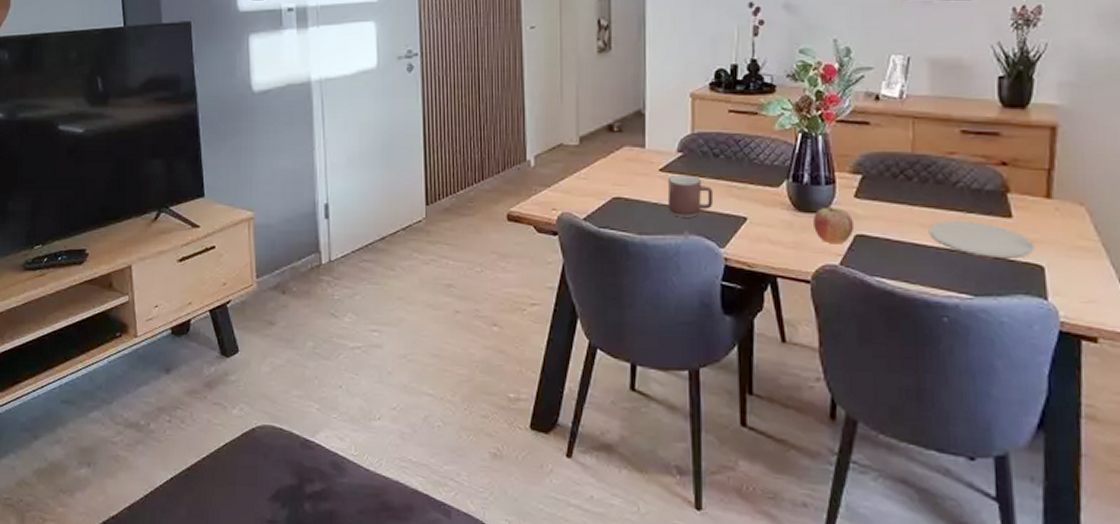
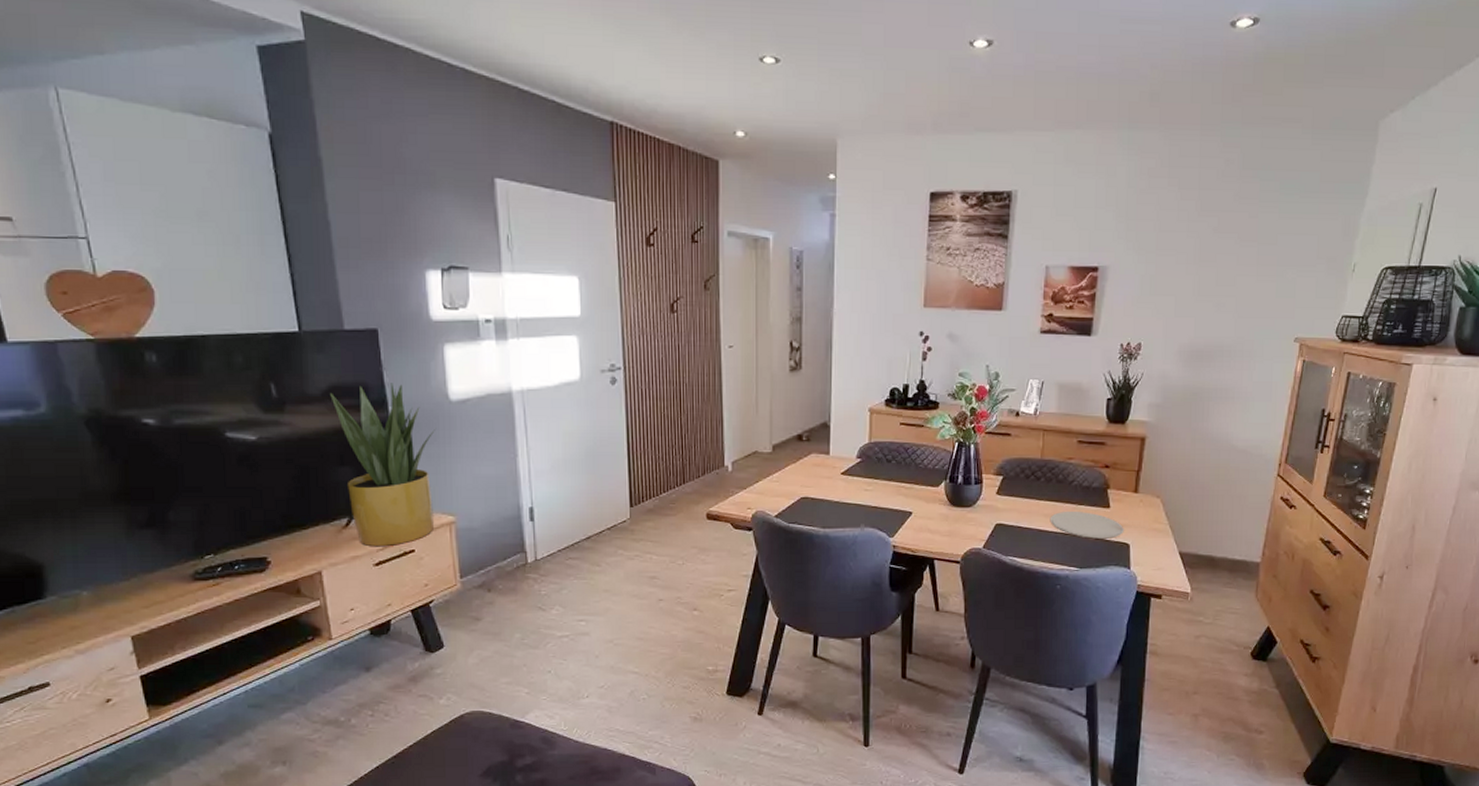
planter: none [147,75,240,242] -> present [330,383,437,547]
mug: present [667,174,714,217] -> none [847,477,886,513]
fruit: present [813,203,855,244] -> none [964,499,996,532]

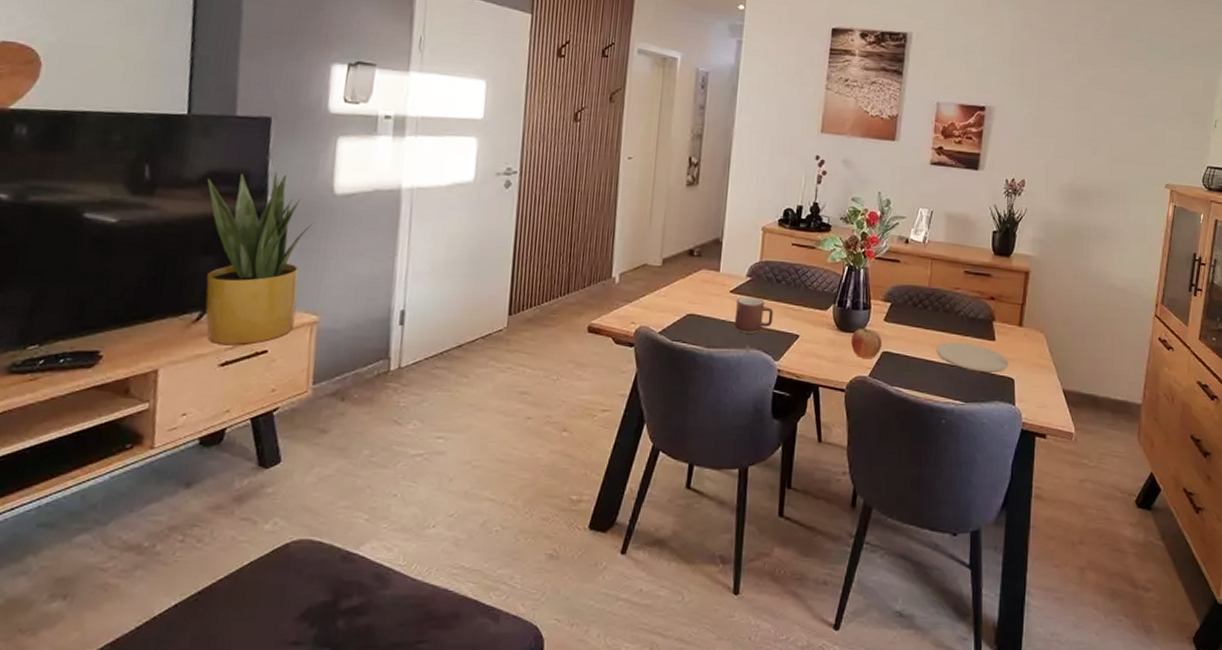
mug: none [847,477,886,513] -> present [734,296,774,334]
fruit: none [964,499,996,532] -> present [851,325,883,359]

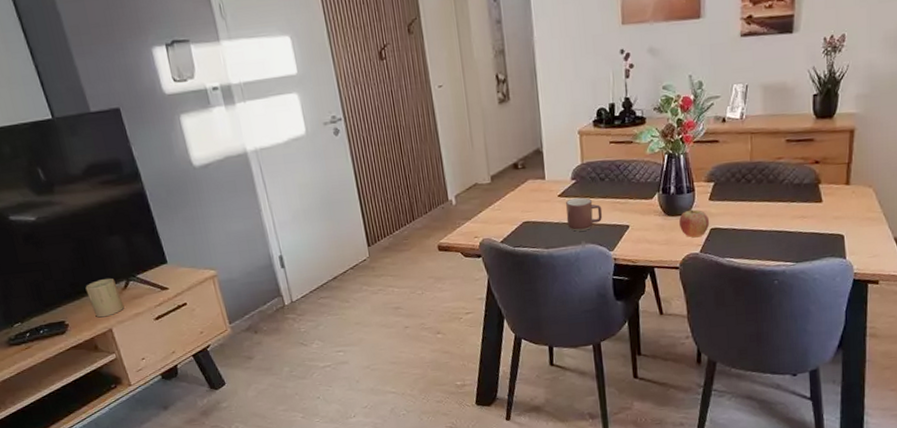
candle: none [143,305,187,354] -> present [85,278,125,318]
planter: present [205,172,315,346] -> none [89,156,199,304]
plate: present [936,341,1009,373] -> none [763,208,838,234]

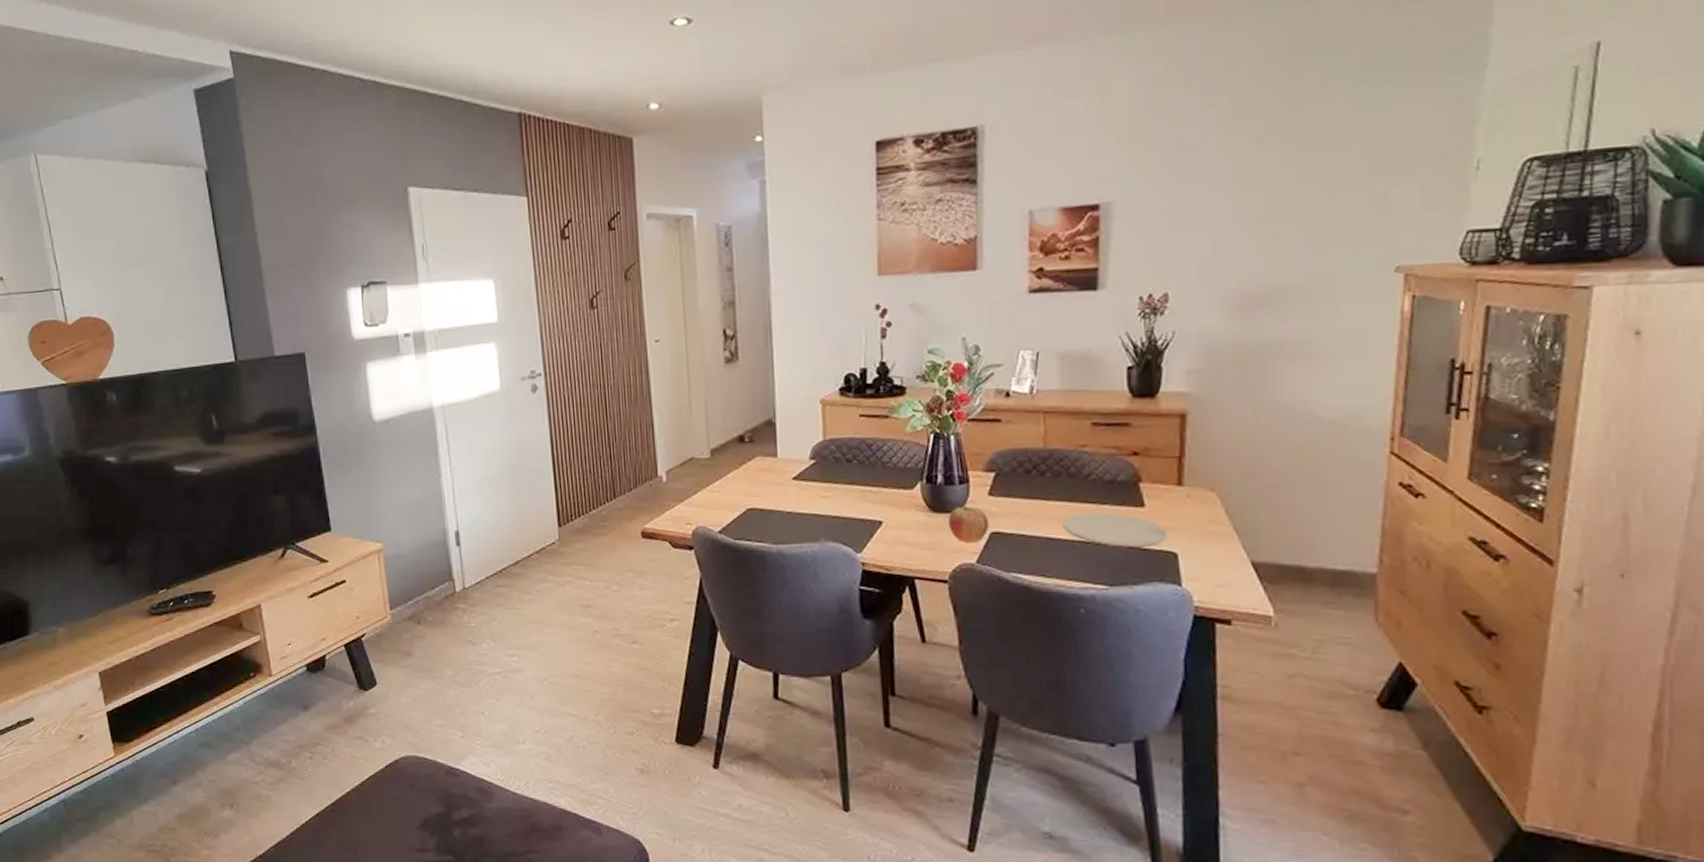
candle: present [85,278,125,318] -> none [240,544,278,590]
mug: present [565,197,603,232] -> none [801,481,849,525]
plate: none [763,208,838,234] -> present [1062,512,1168,548]

